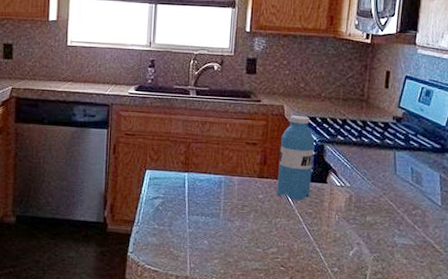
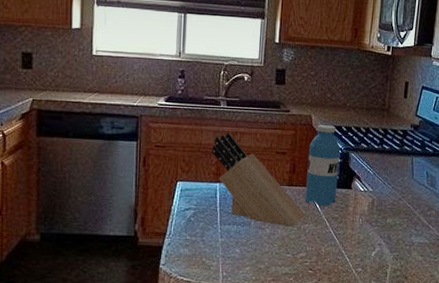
knife block: none [181,122,277,220] -> present [212,132,306,227]

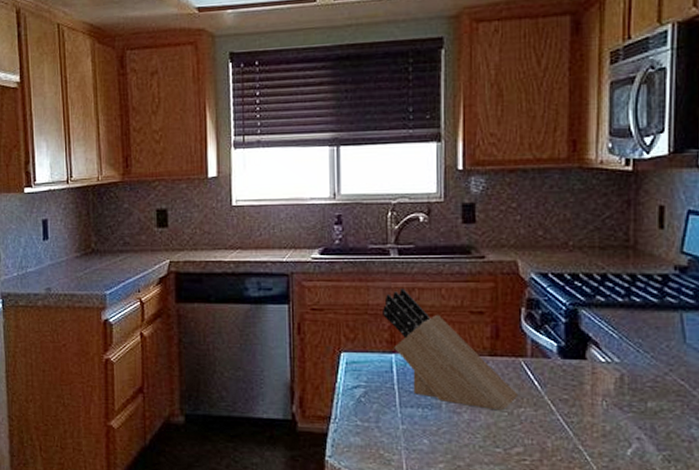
water bottle: present [305,125,341,206] -> none [516,273,565,384]

